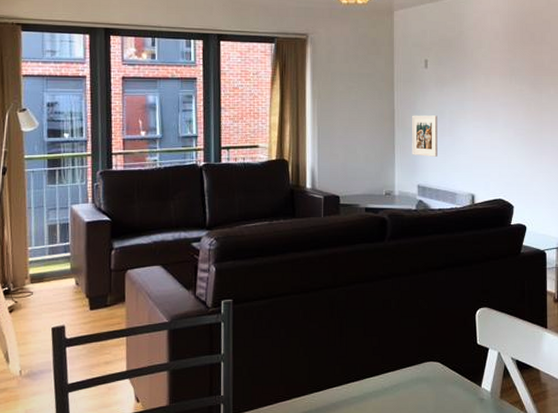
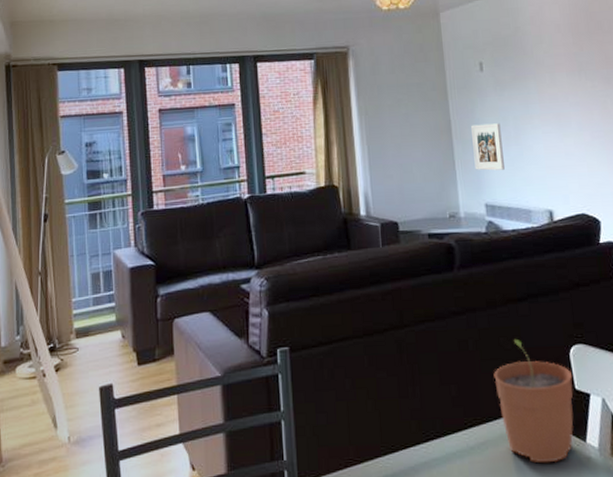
plant pot: none [410,302,476,403] -> present [494,340,574,463]

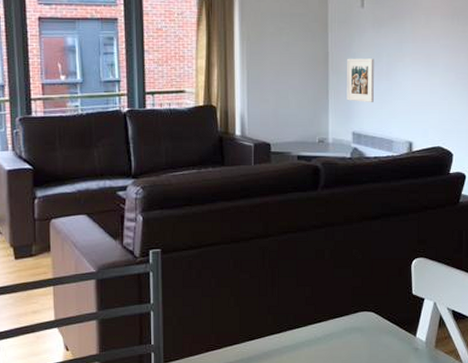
plant pot: present [494,340,574,463] -> none [344,252,412,352]

